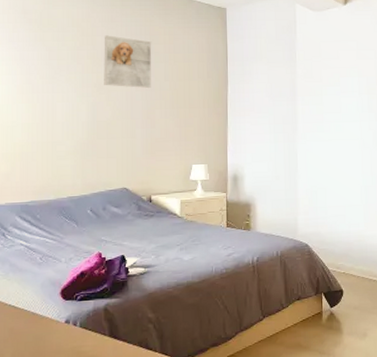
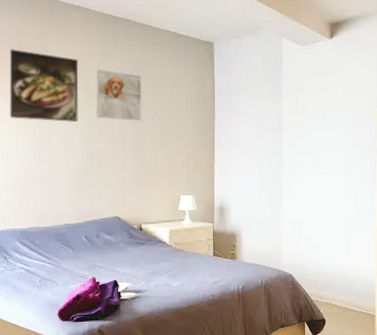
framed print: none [10,14,85,91] -> present [9,49,79,123]

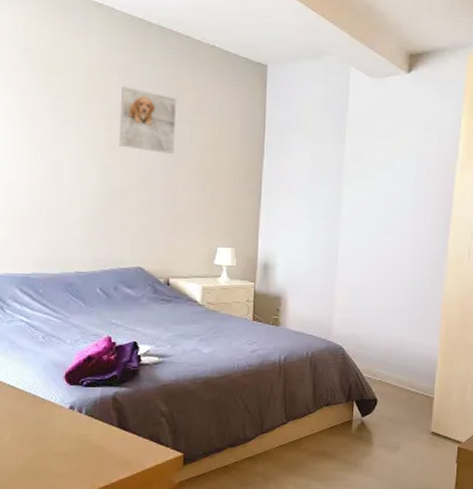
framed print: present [9,49,79,123] -> none [10,51,98,150]

